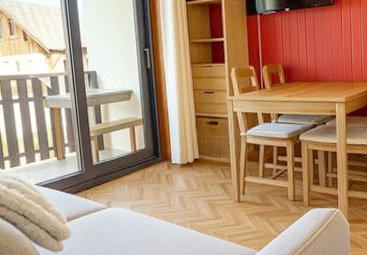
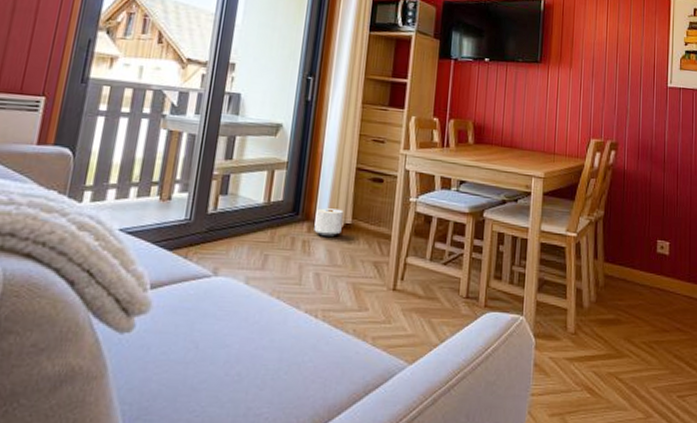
planter: none [171,149,193,171] -> present [314,208,344,238]

